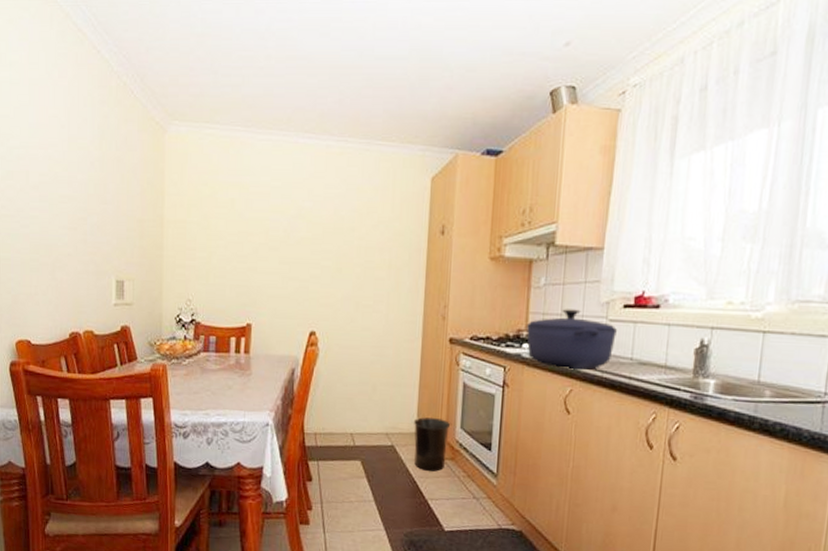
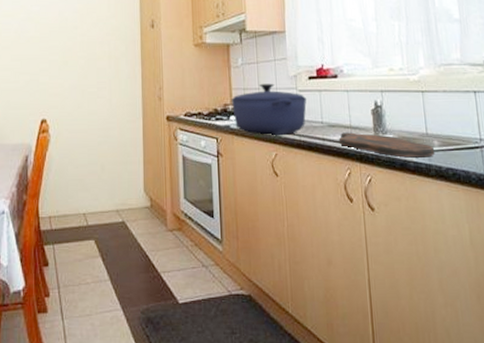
waste bin: present [413,417,450,472] -> none [140,191,174,244]
cutting board: none [648,372,765,409] -> present [338,132,435,158]

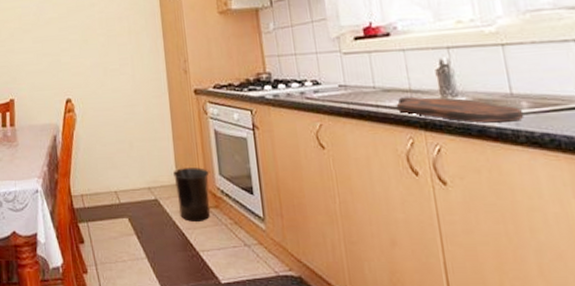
waste bin: none [140,191,174,244] -> present [172,167,210,222]
cooking pot: present [231,83,307,135] -> none [264,47,354,105]

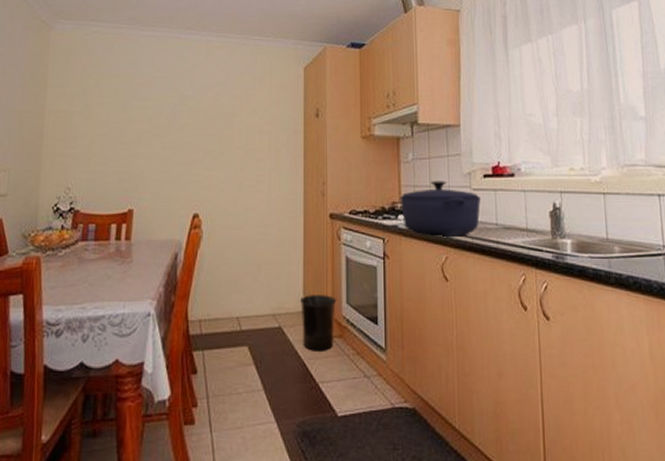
cooking pot: none [264,47,354,105] -> present [399,181,482,237]
cutting board: present [396,96,525,123] -> none [514,235,616,264]

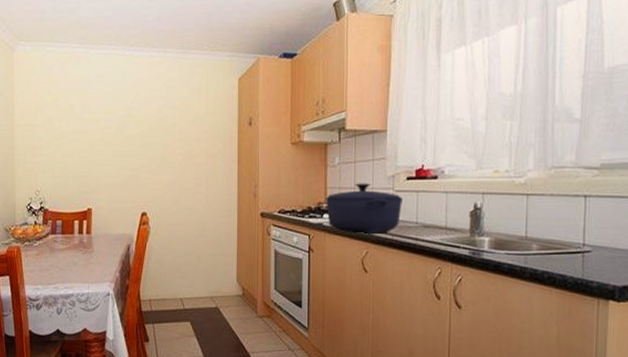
waste bin: present [299,295,336,351] -> none [233,282,265,328]

